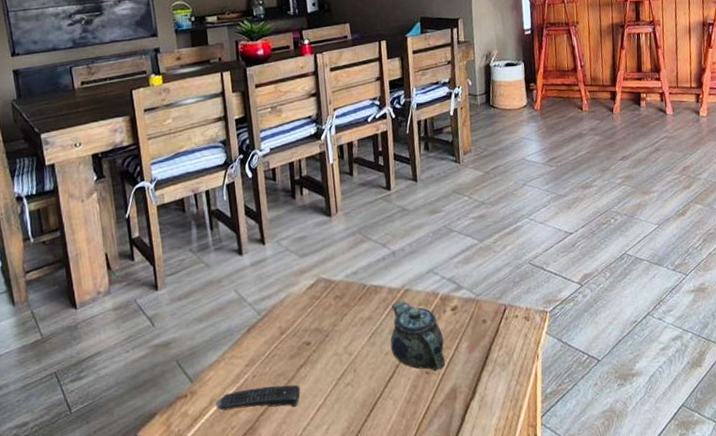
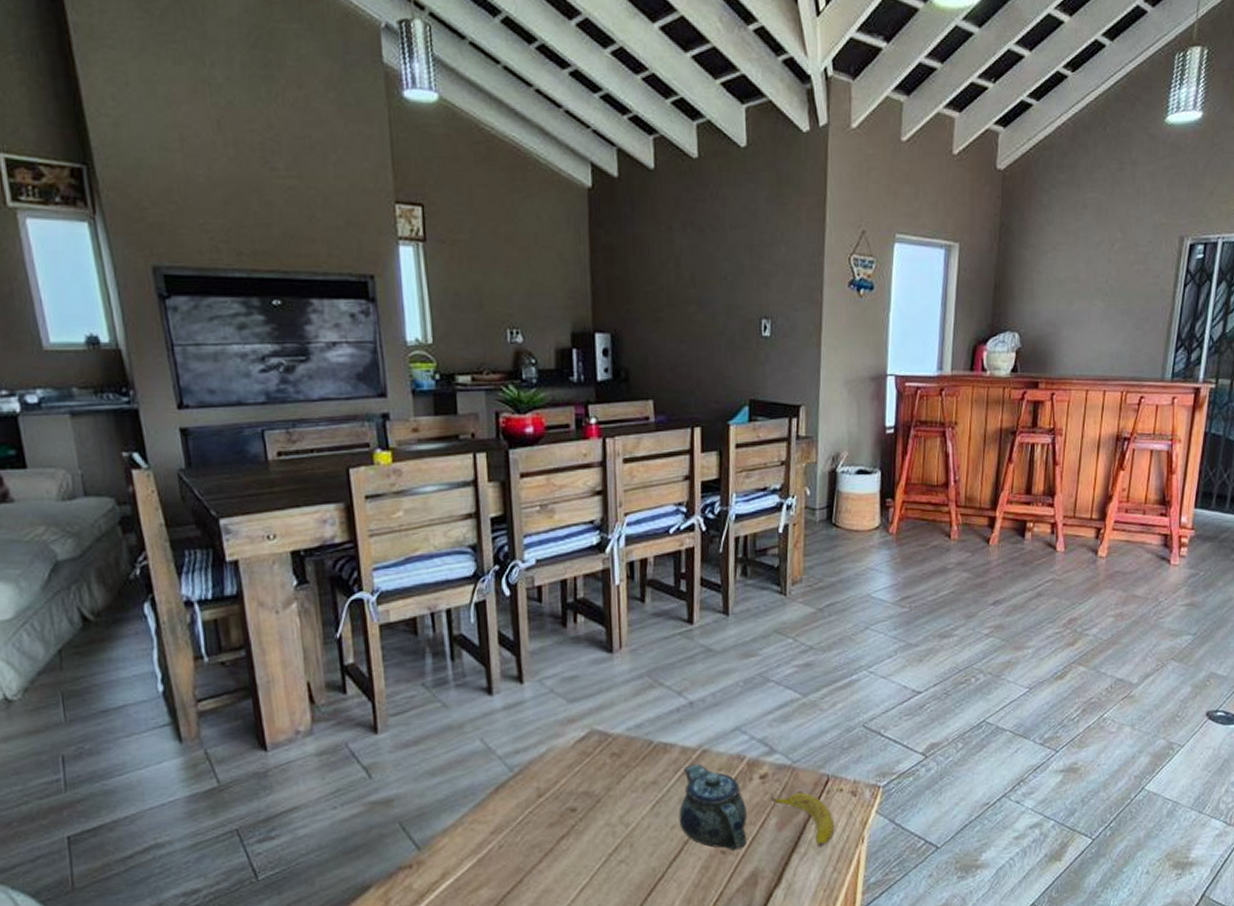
remote control: present [215,385,300,411] -> none [448,859,560,886]
banana: none [461,320,515,365] -> present [770,791,835,847]

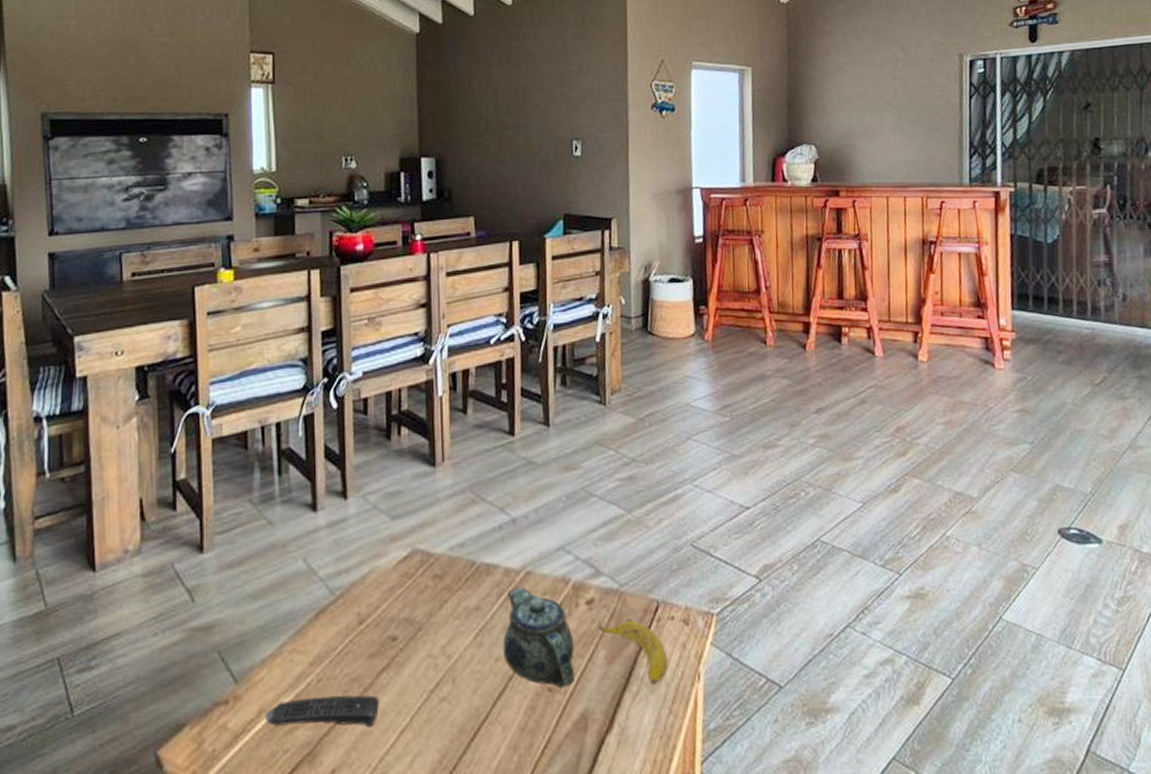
remote control: none [448,859,560,886] -> present [264,695,379,728]

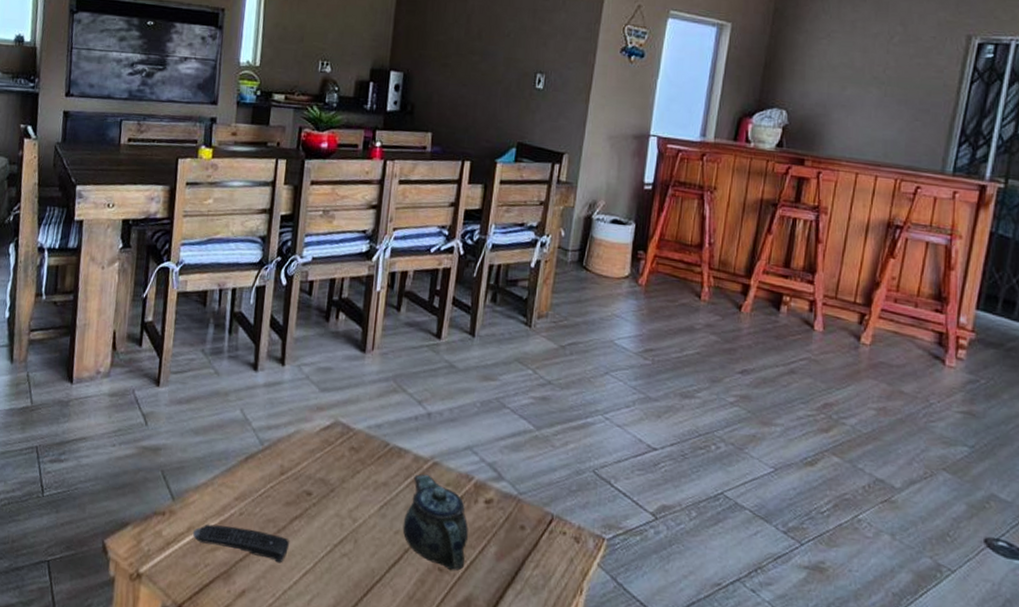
banana: present [598,618,668,685] -> none [493,518,554,589]

